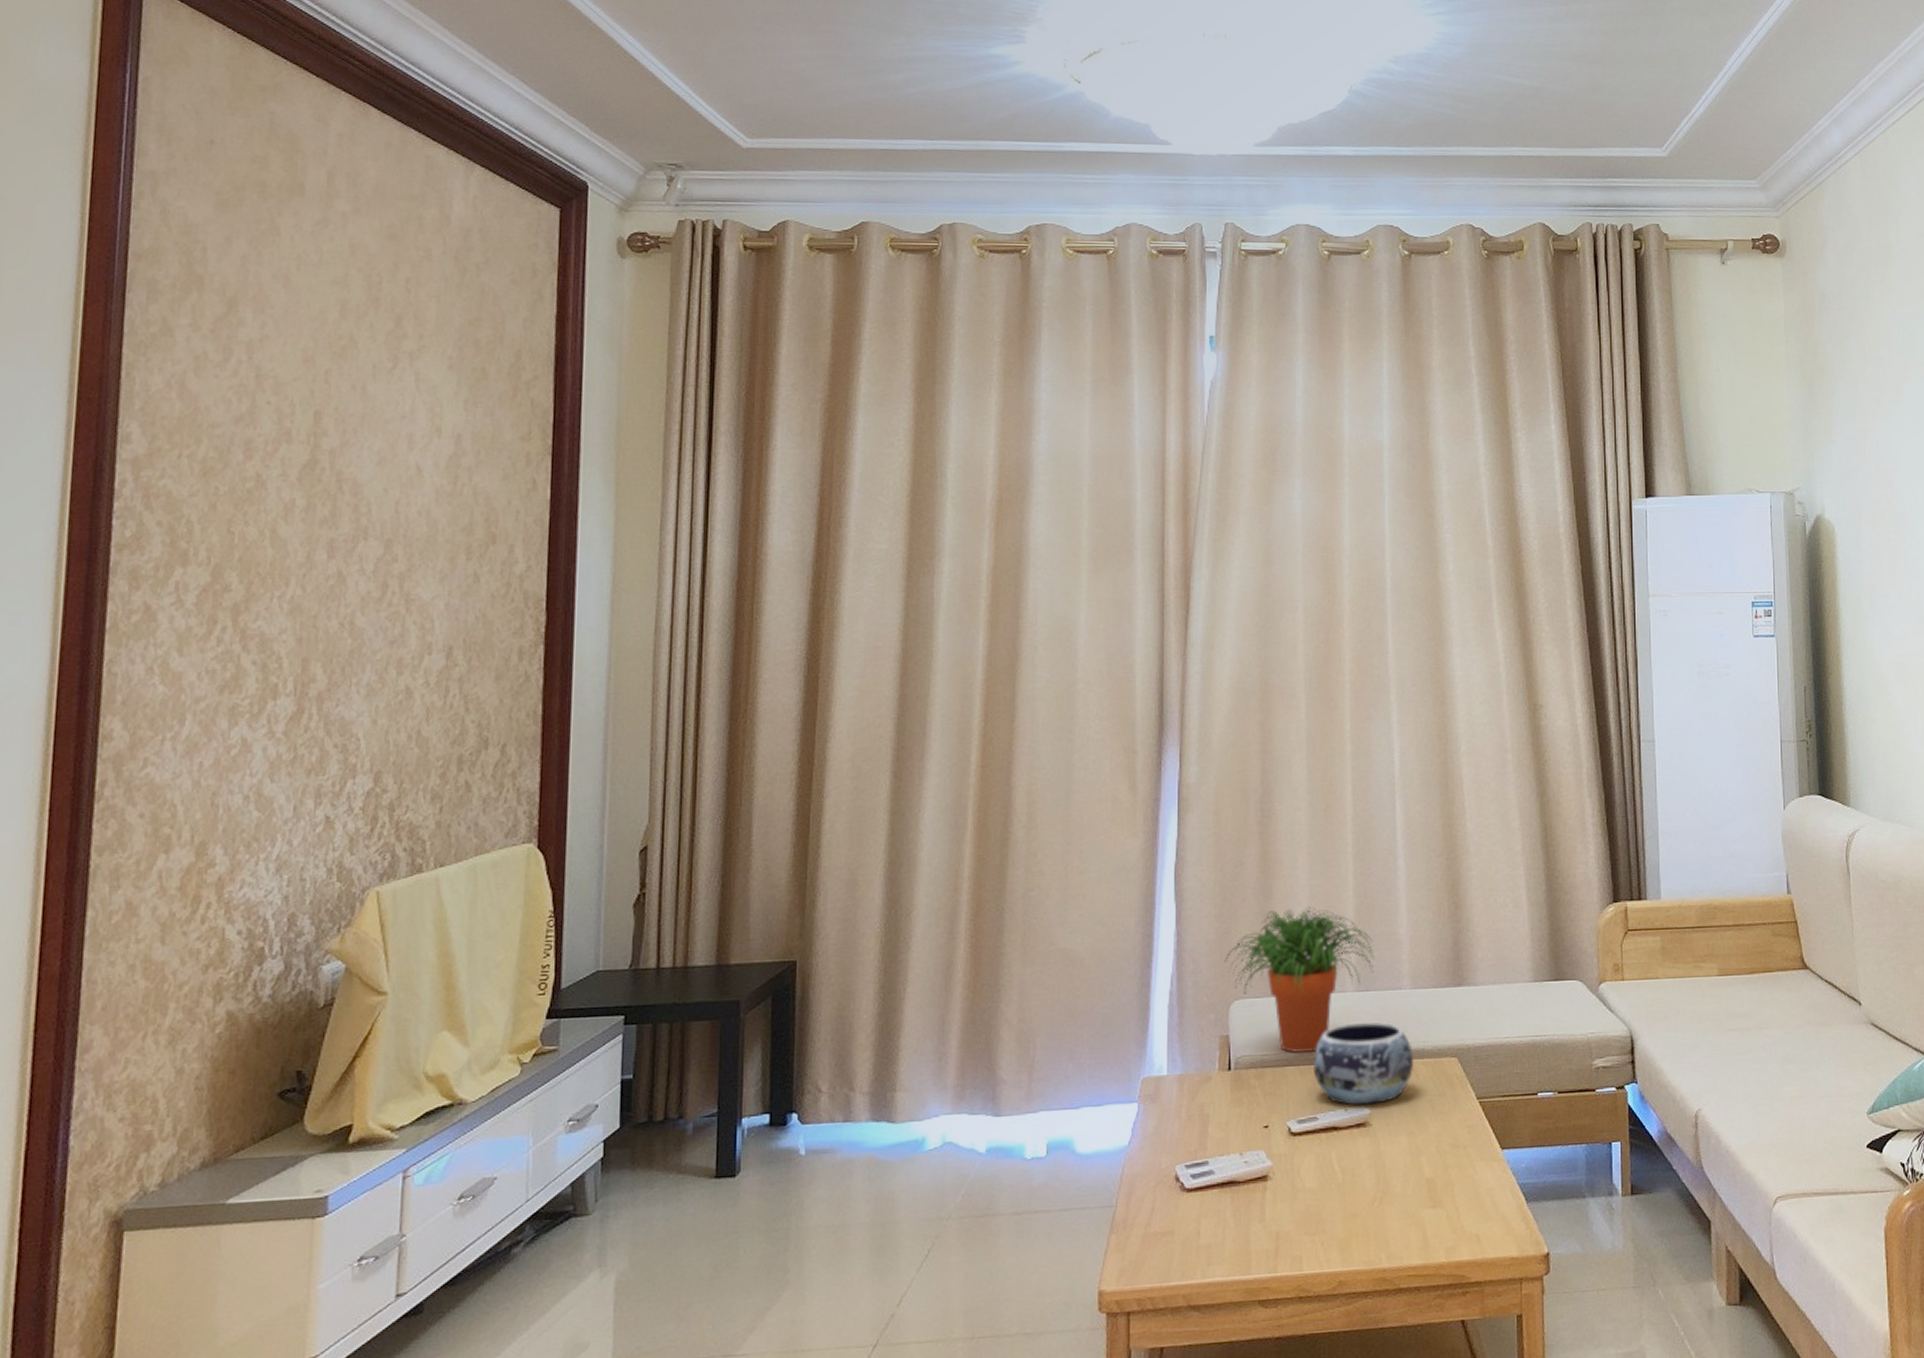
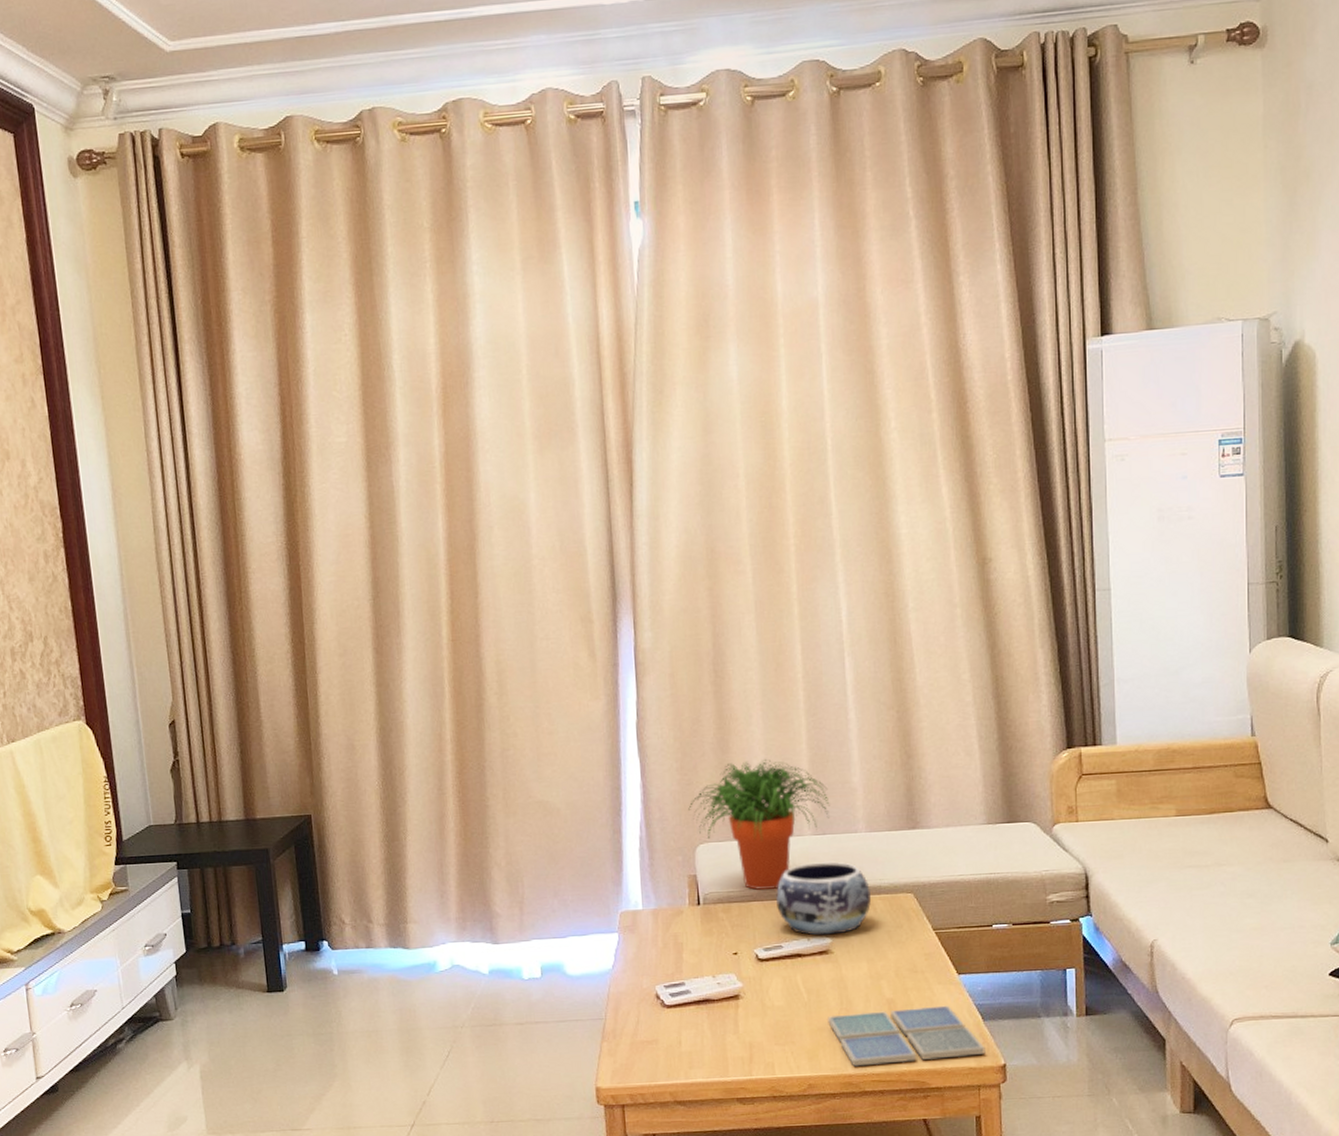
drink coaster: none [1361,1185,1528,1259] -> present [826,1005,986,1067]

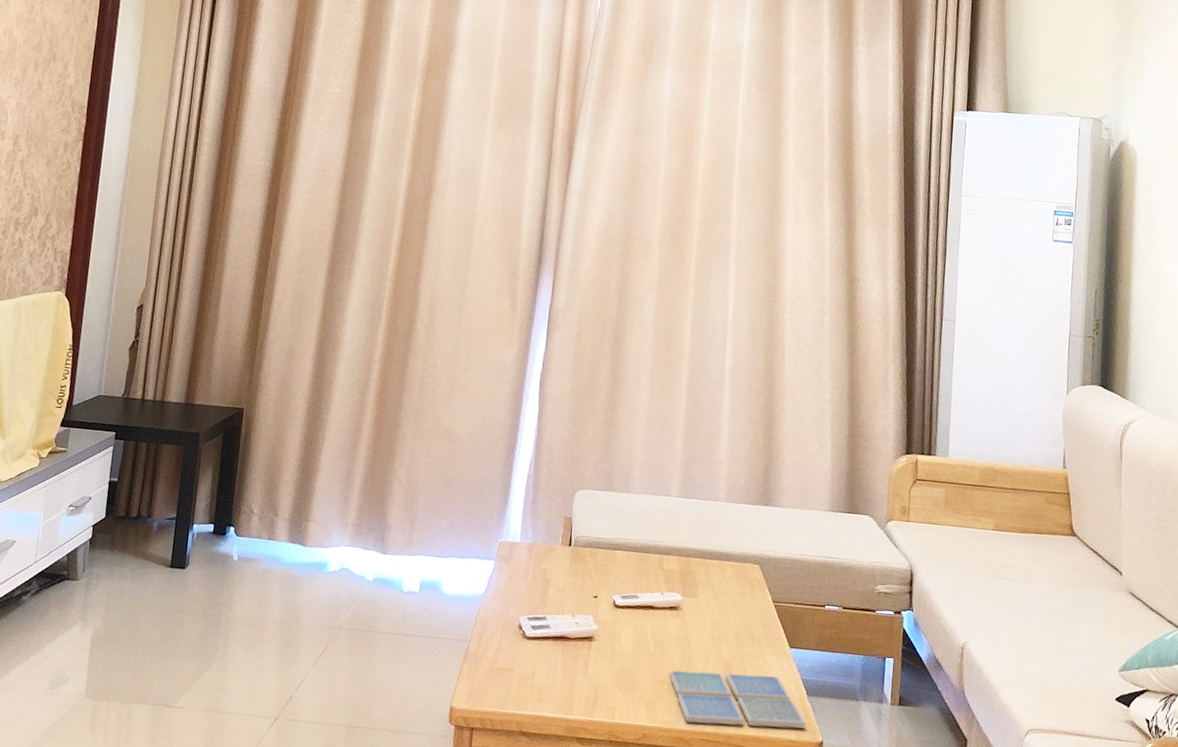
potted plant: present [688,758,830,890] -> none [574,420,697,542]
decorative bowl: present [776,862,871,936] -> none [638,522,722,593]

